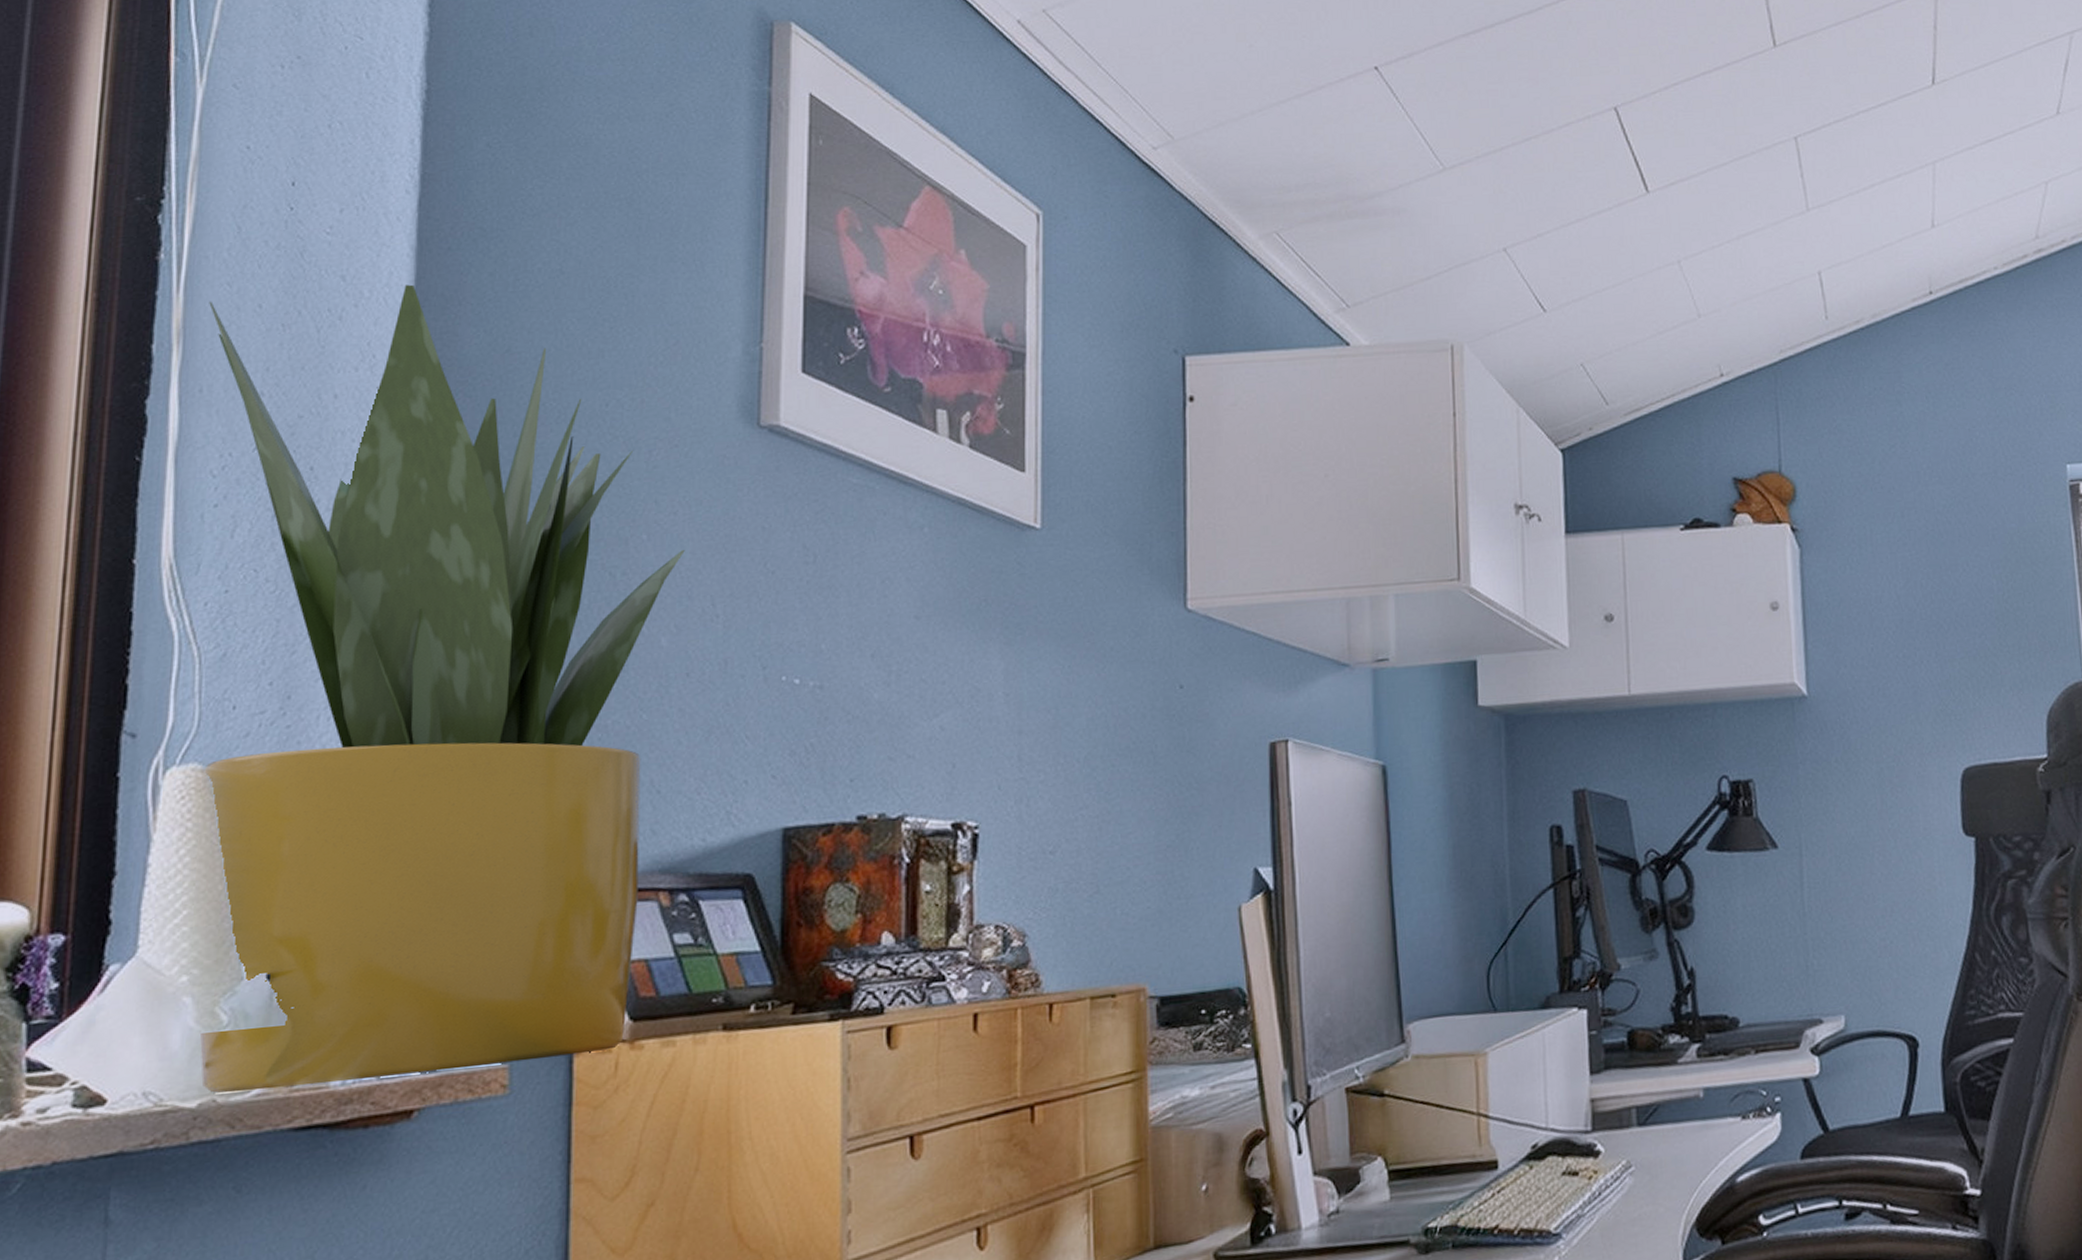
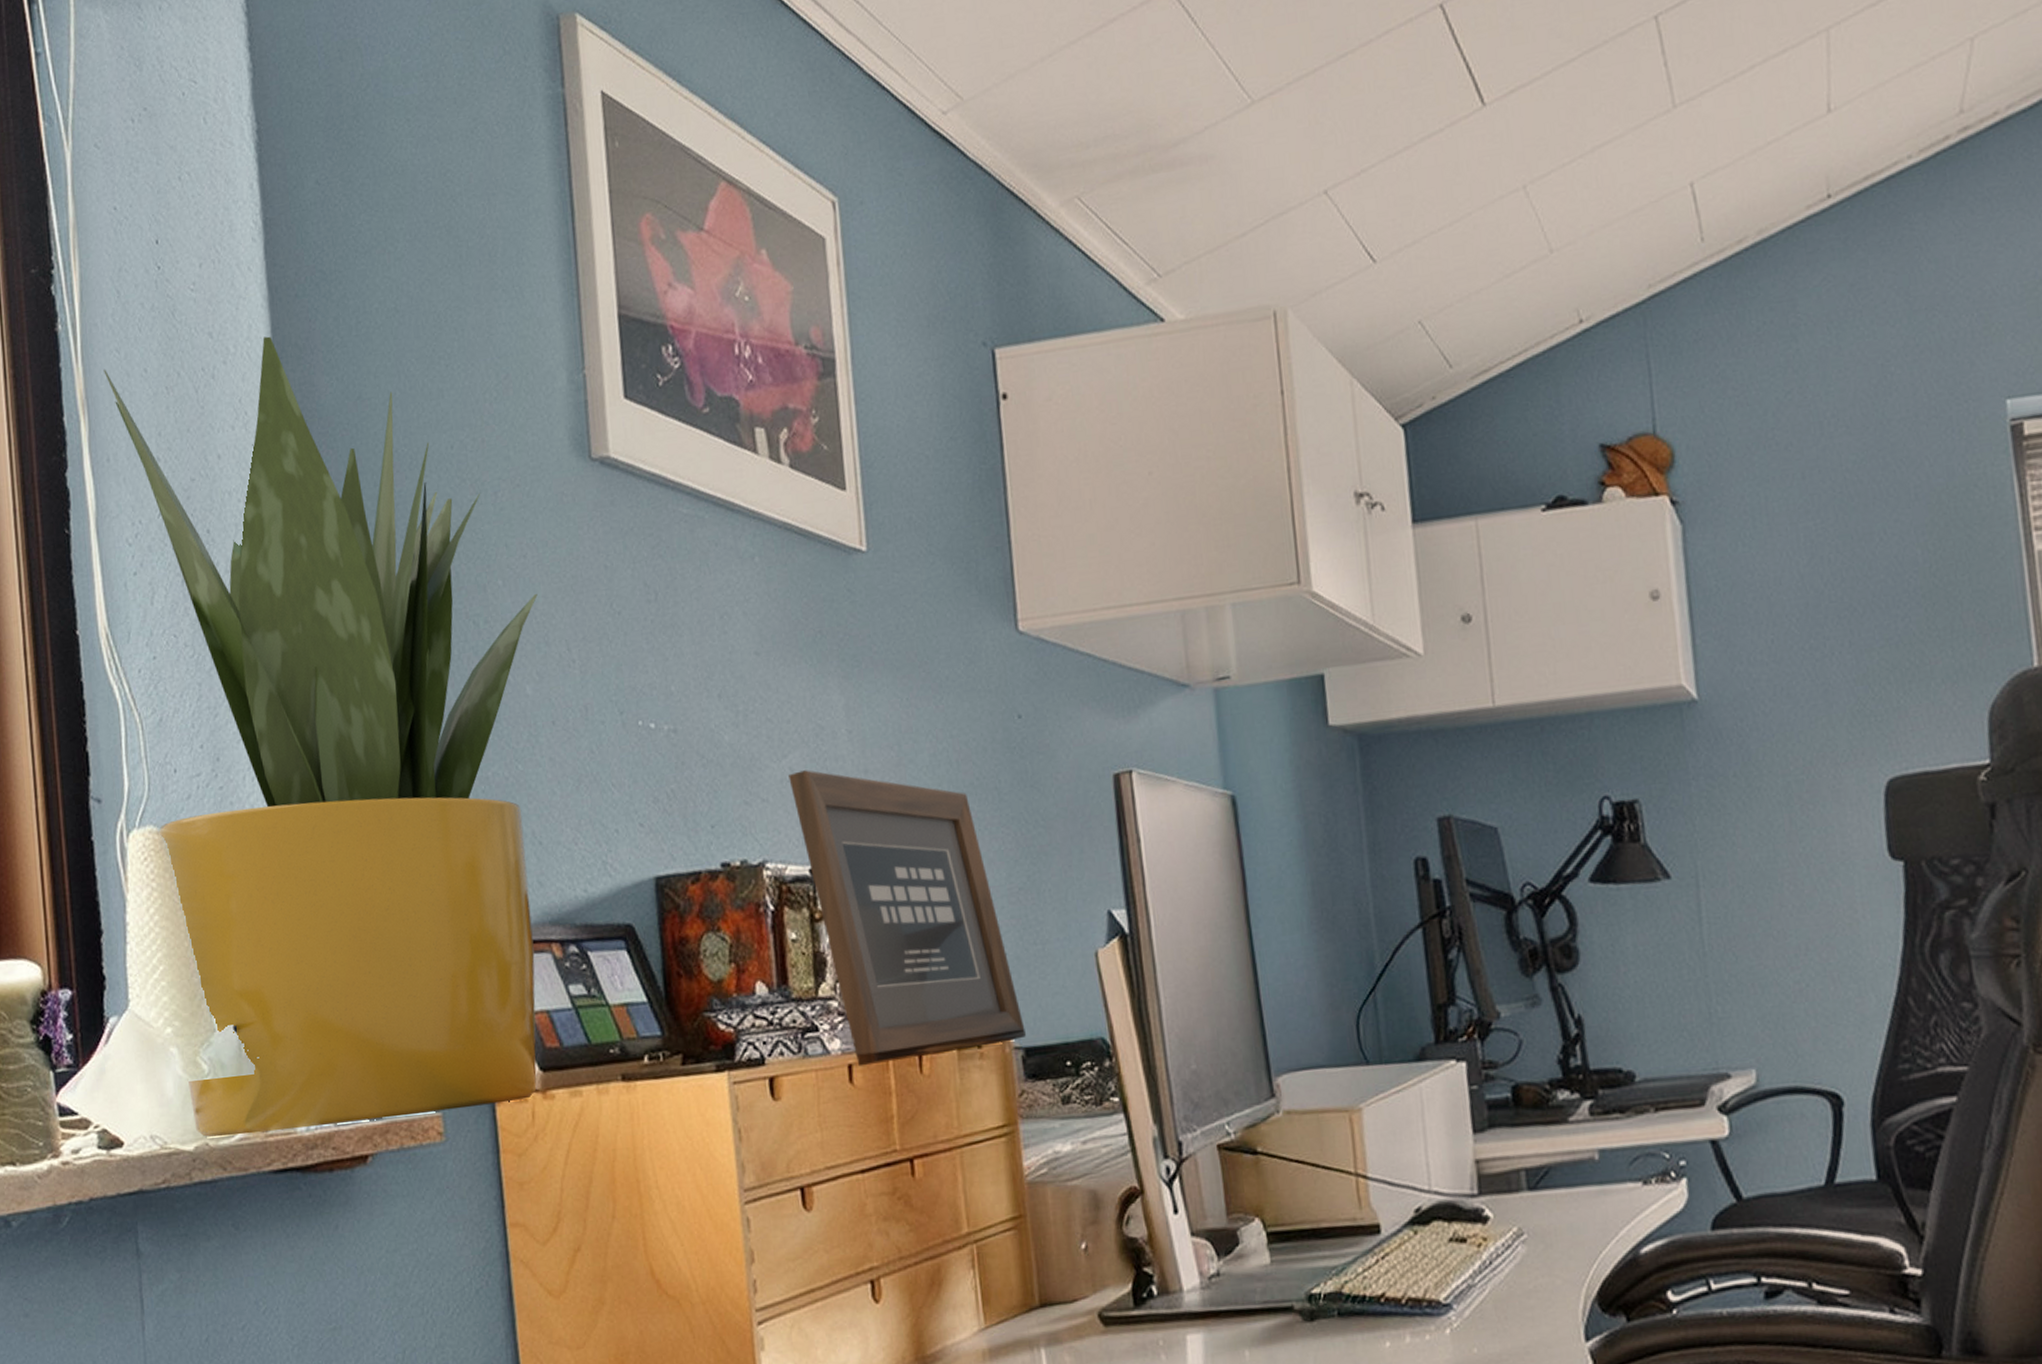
picture frame: none [938,729,1162,1015] -> present [789,770,1026,1067]

